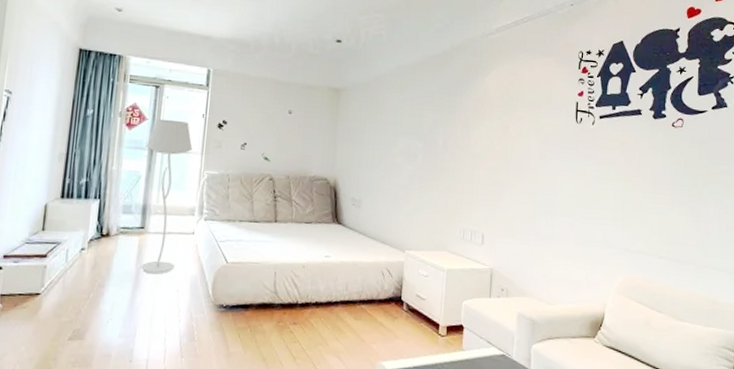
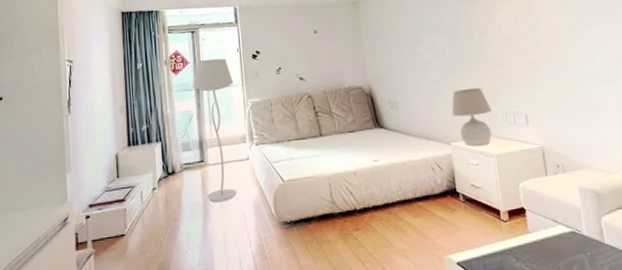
table lamp: none [412,199,451,259] -> present [451,88,492,147]

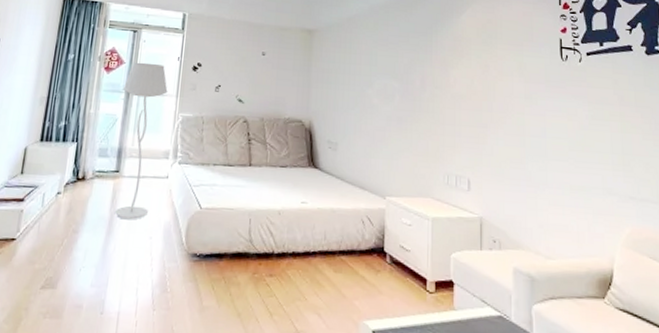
table lamp: present [451,88,492,147] -> none [392,141,434,206]

